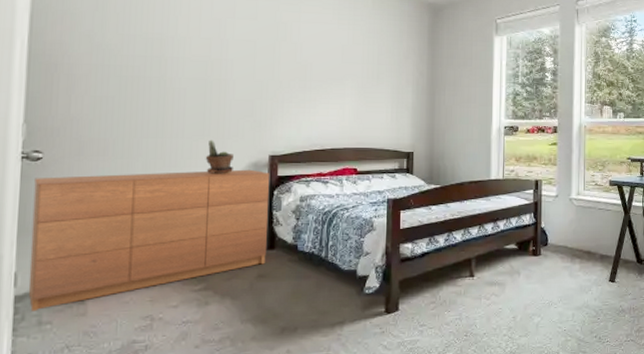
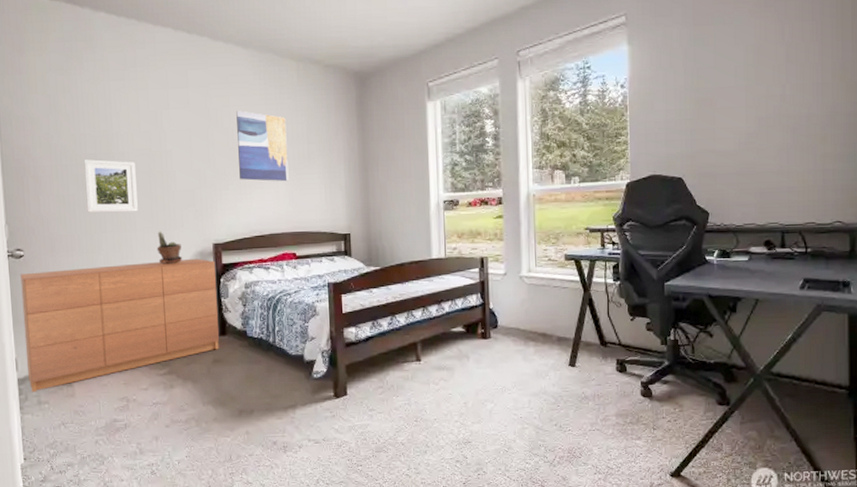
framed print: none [127,61,190,119] -> present [84,159,138,213]
wall art: none [305,27,358,99] -> present [236,110,289,182]

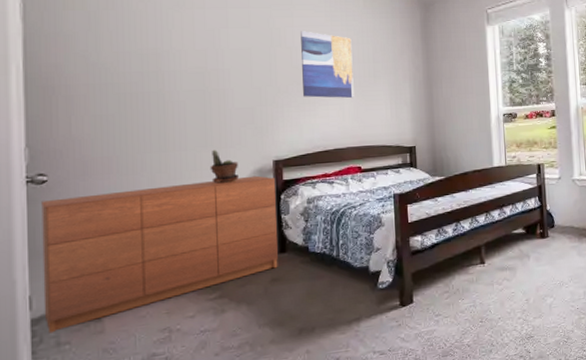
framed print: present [84,159,138,213] -> none [127,77,190,133]

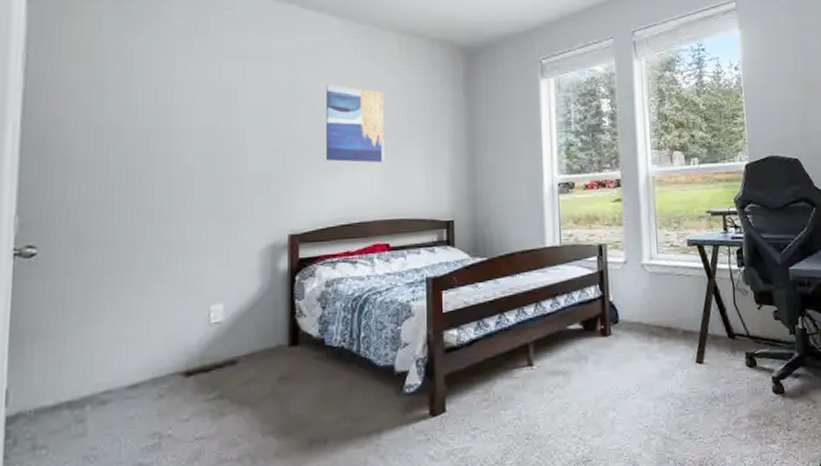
dresser: present [41,175,278,334] -> none [20,252,289,435]
potted plant: present [210,149,238,184] -> none [216,221,249,261]

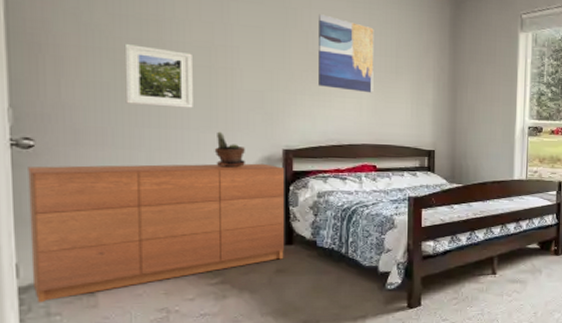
dresser: none [20,252,289,435] -> present [28,163,284,303]
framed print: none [129,137,198,200] -> present [124,44,193,108]
potted plant: none [216,221,249,261] -> present [214,131,245,168]

